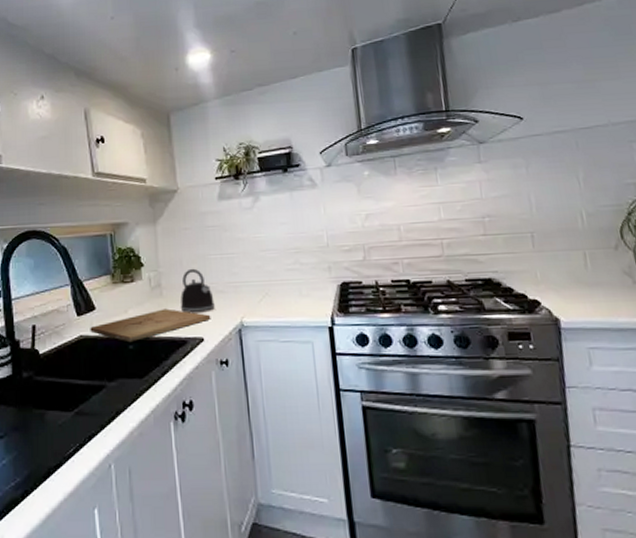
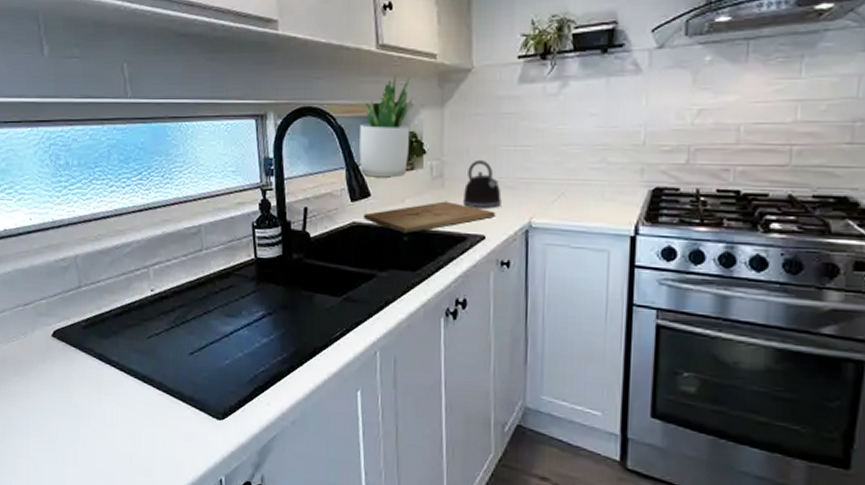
planter: none [82,199,129,292] -> present [359,76,413,178]

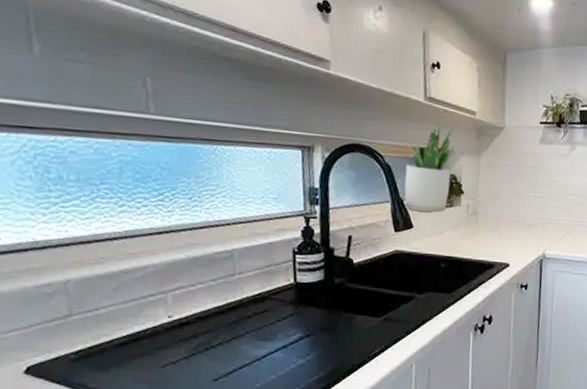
cutting board: present [363,201,496,234] -> none [406,234,518,261]
kettle: present [462,159,502,209] -> none [492,201,523,242]

